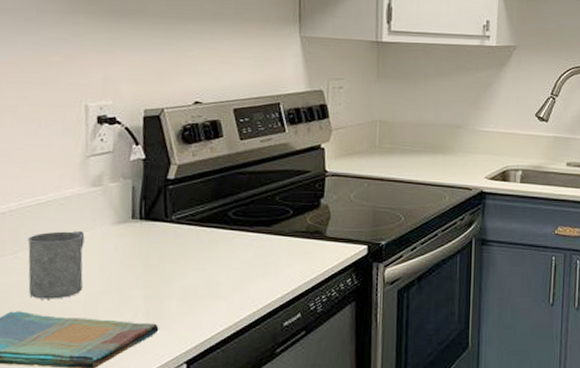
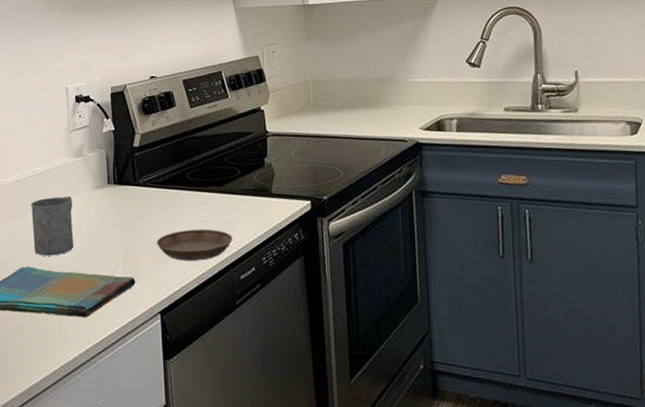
saucer: none [187,272,278,306] -> present [156,229,233,261]

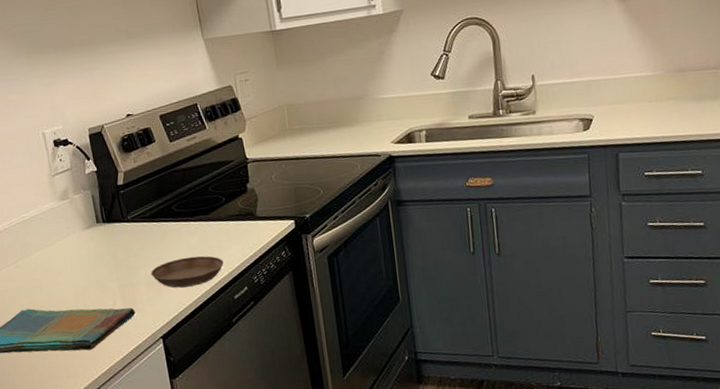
mug: present [30,196,74,256] -> none [22,239,71,298]

